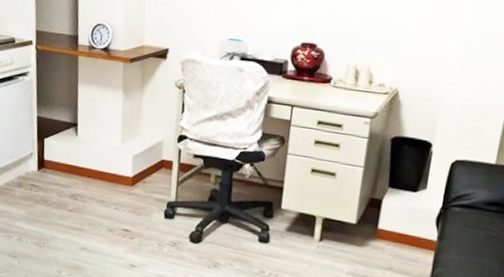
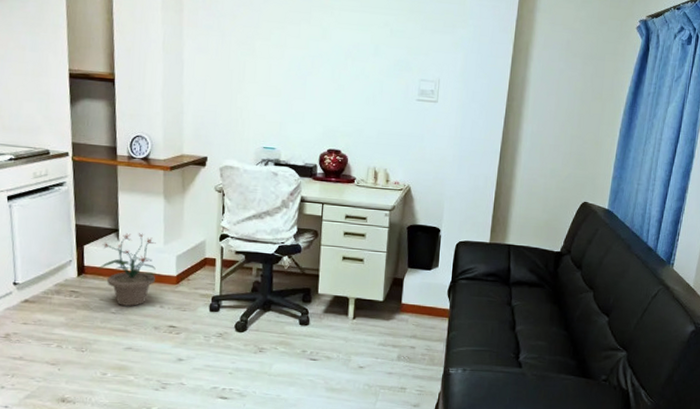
potted plant: none [57,128,116,206] -> present [98,233,160,306]

